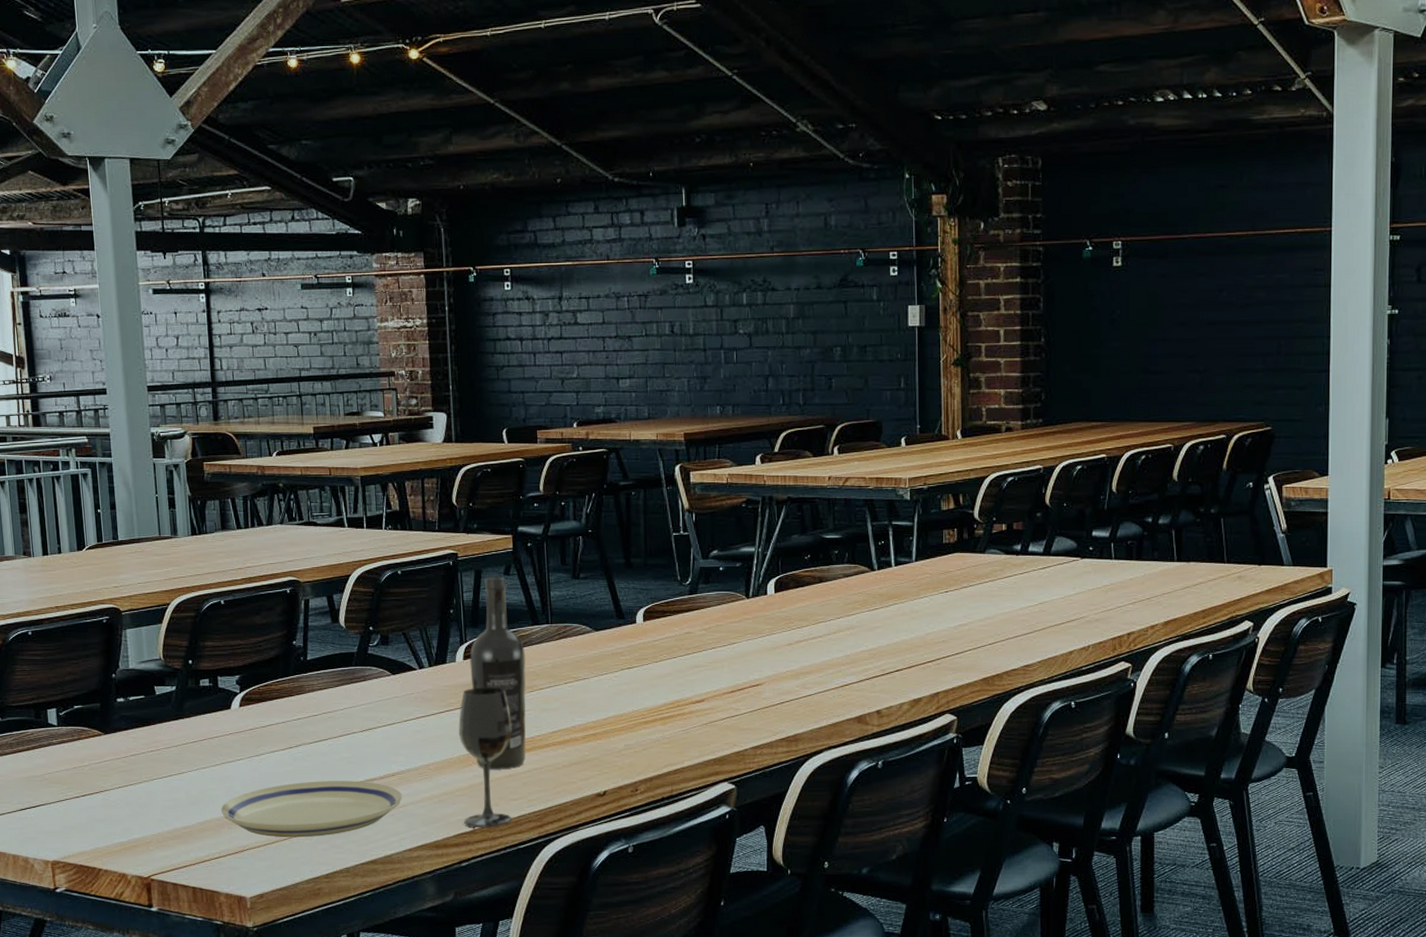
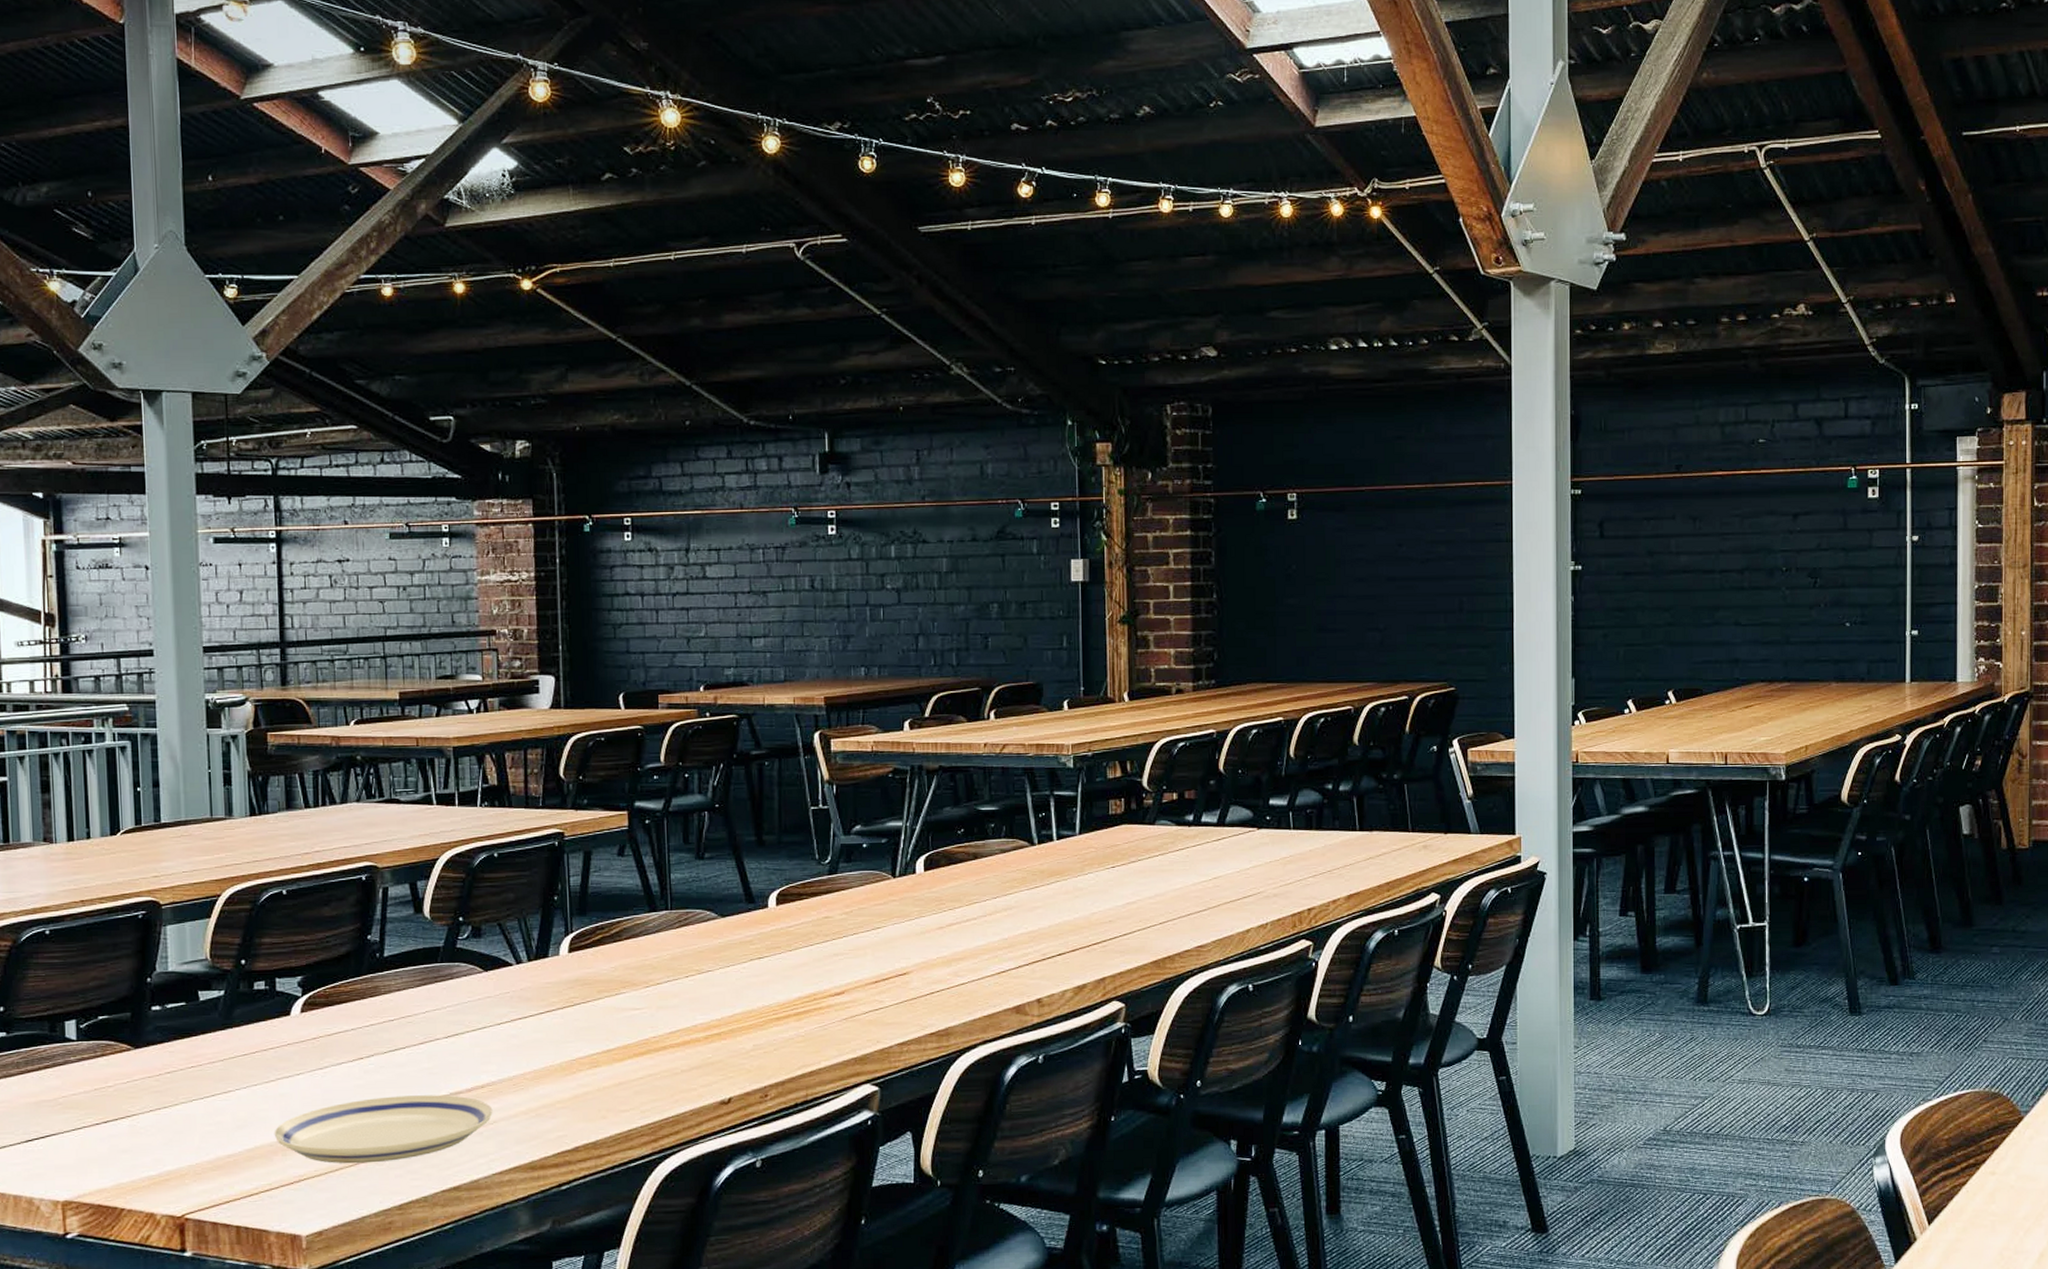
wine glass: present [458,687,513,828] -> none [561,982,623,1145]
wine bottle: present [469,576,527,769] -> none [576,857,642,1077]

